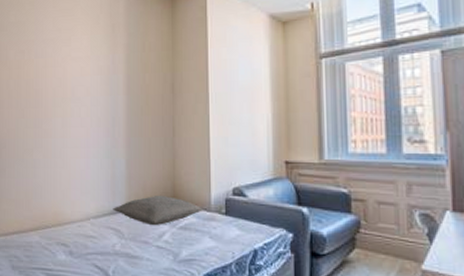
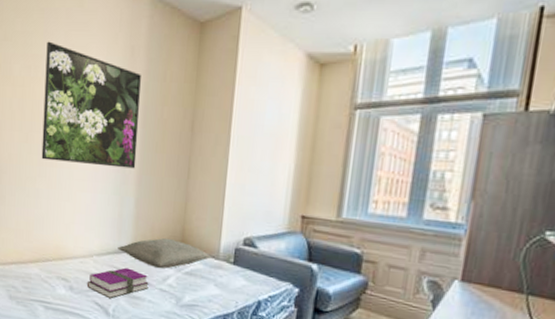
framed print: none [37,28,124,133] -> present [41,41,141,169]
hardback book: none [85,227,146,261] -> present [86,267,149,299]

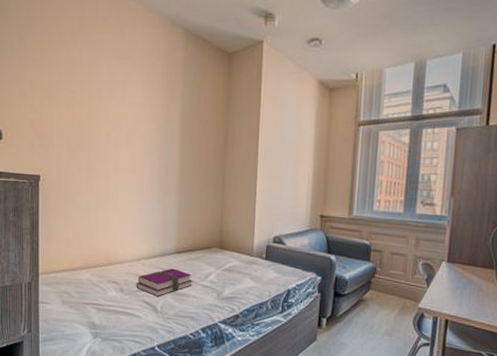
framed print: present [41,41,141,169] -> none [89,68,179,181]
pillow: present [118,238,211,269] -> none [163,240,246,267]

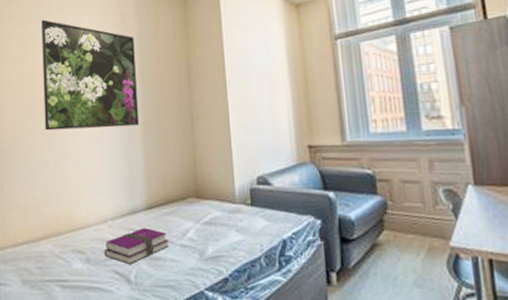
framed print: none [89,68,179,181] -> present [41,19,140,131]

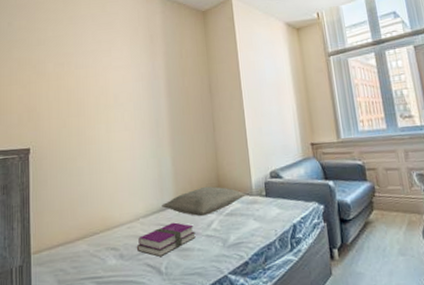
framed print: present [41,19,140,131] -> none [77,41,168,140]
pillow: none [132,189,227,222] -> present [162,186,246,216]

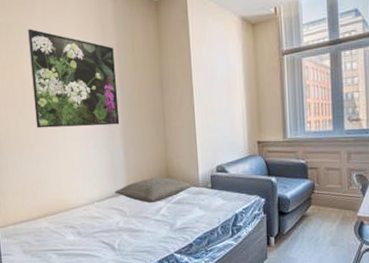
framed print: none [77,41,168,140] -> present [28,29,120,128]
hardback book: present [136,222,196,258] -> none [92,207,146,236]

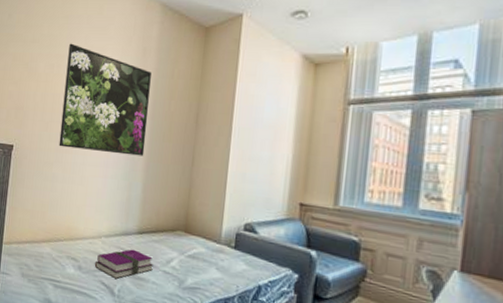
hardback book: none [92,207,146,236] -> present [94,249,153,280]
pillow: present [114,176,192,203] -> none [125,222,213,251]

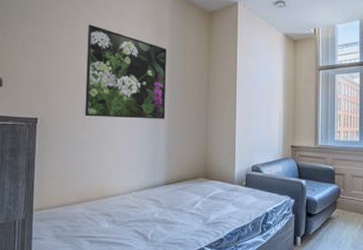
hardback book: present [94,249,153,280] -> none [127,198,180,227]

